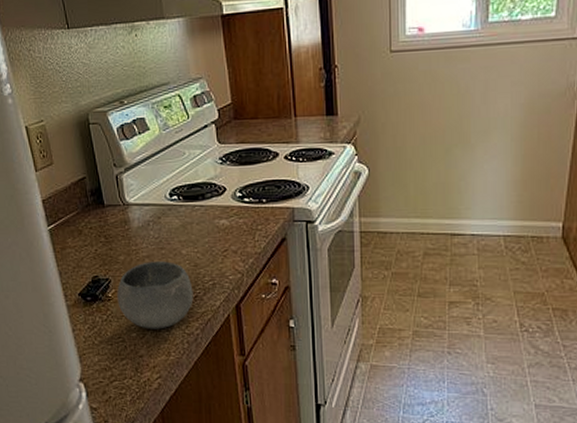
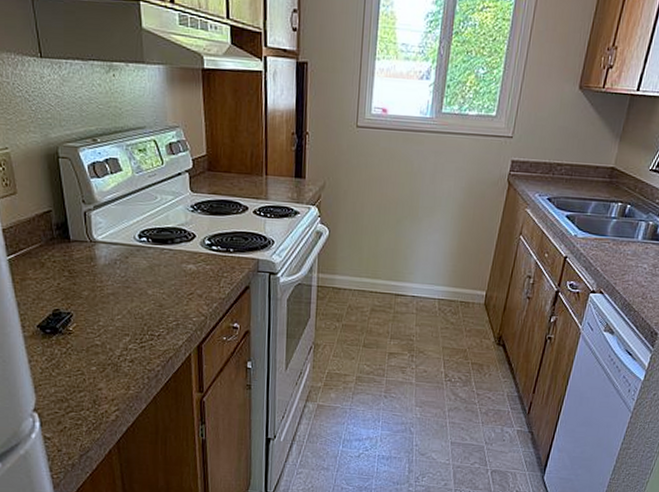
bowl: present [117,261,194,329] -> none [78,299,157,365]

